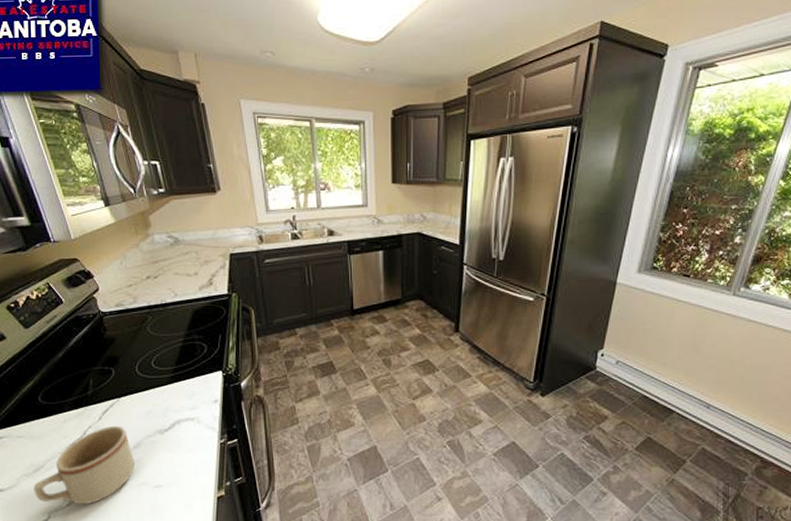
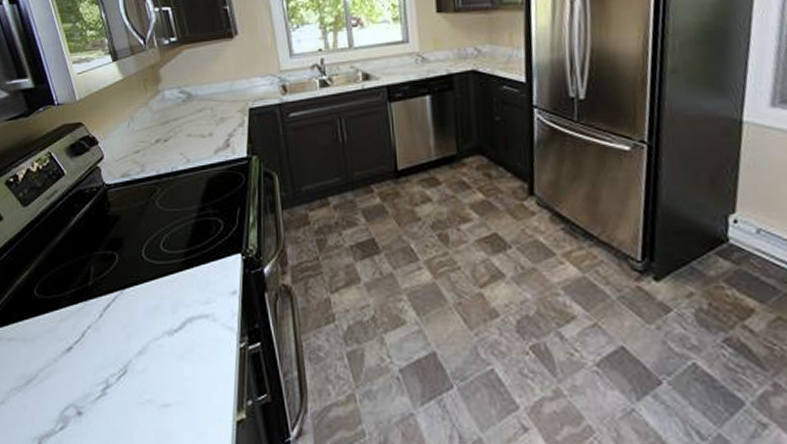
mug: present [33,425,135,505] -> none [24,325,140,429]

